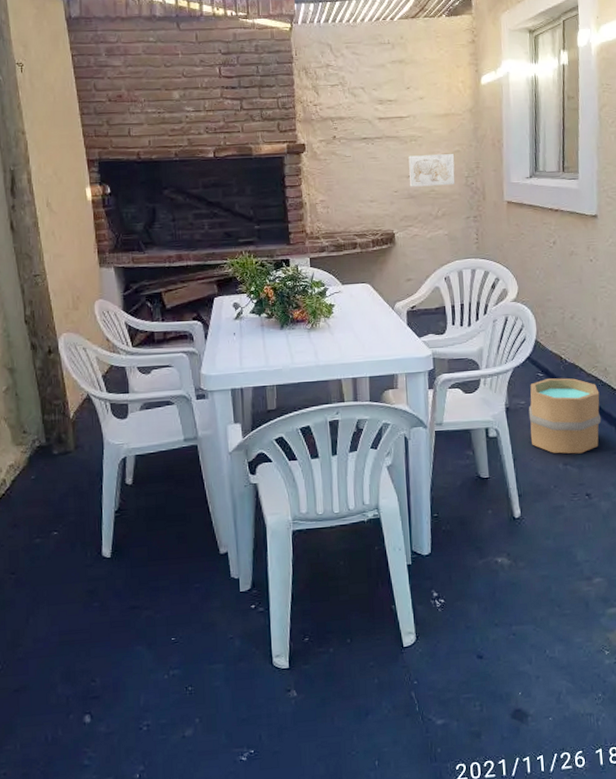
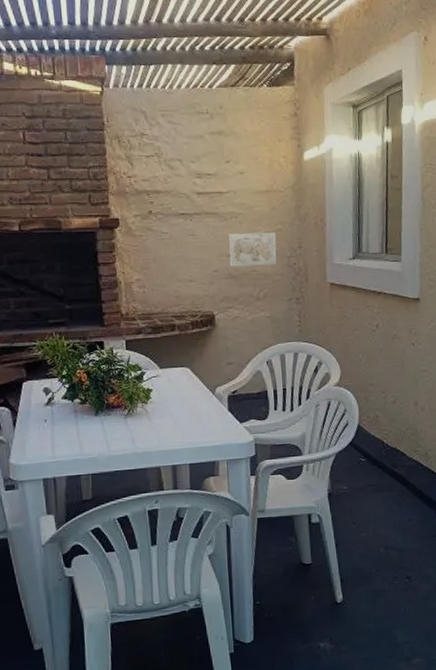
bucket: present [528,378,602,454] -> none [350,462,422,538]

